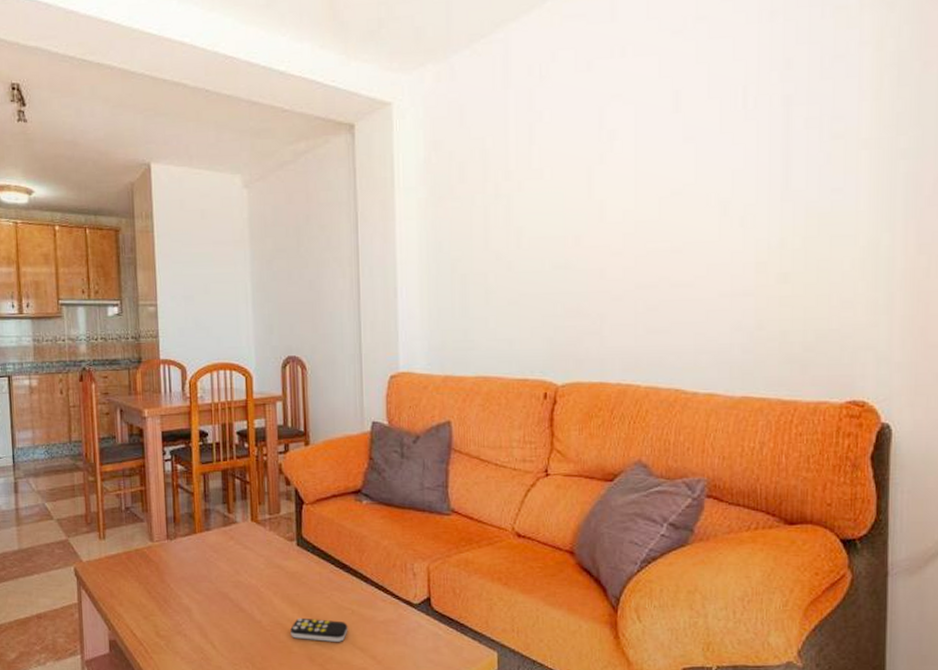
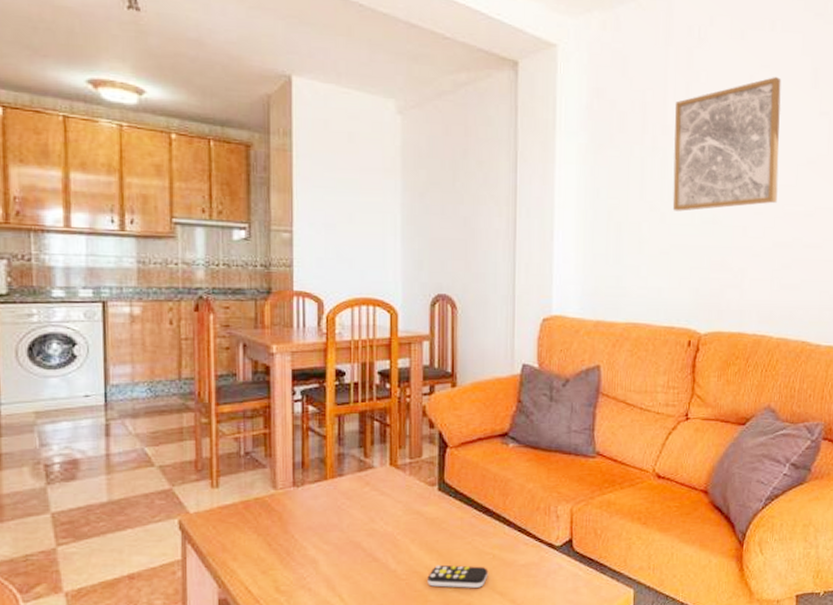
wall art: none [518,106,638,259] -> present [672,77,781,211]

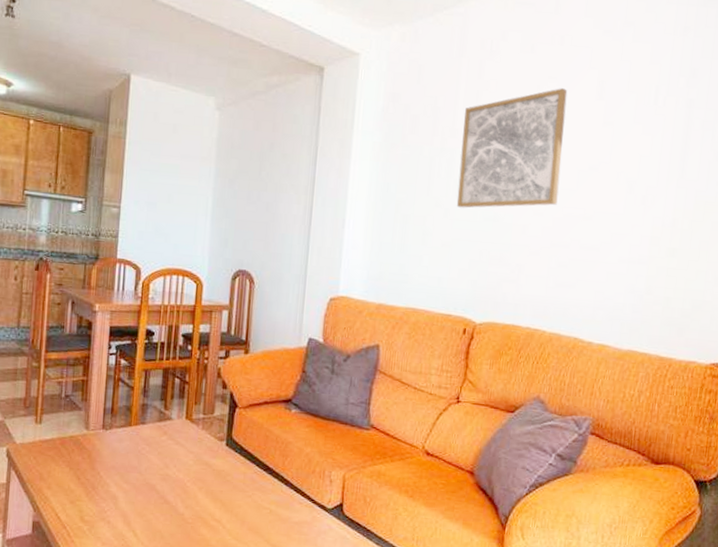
remote control: present [427,564,488,588] -> none [210,513,265,539]

